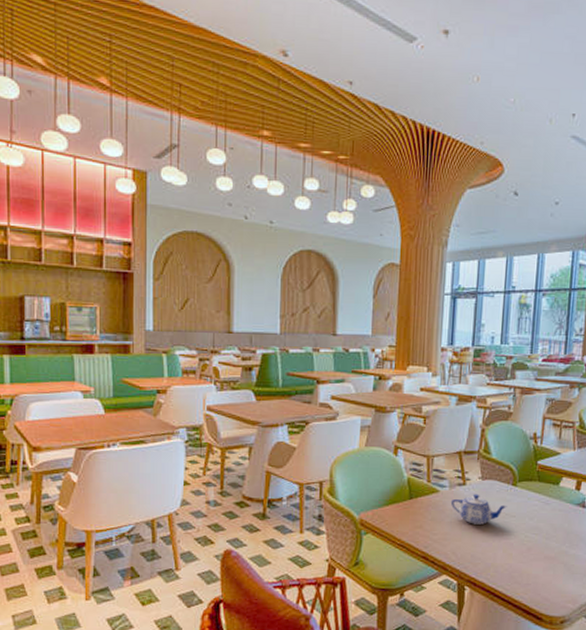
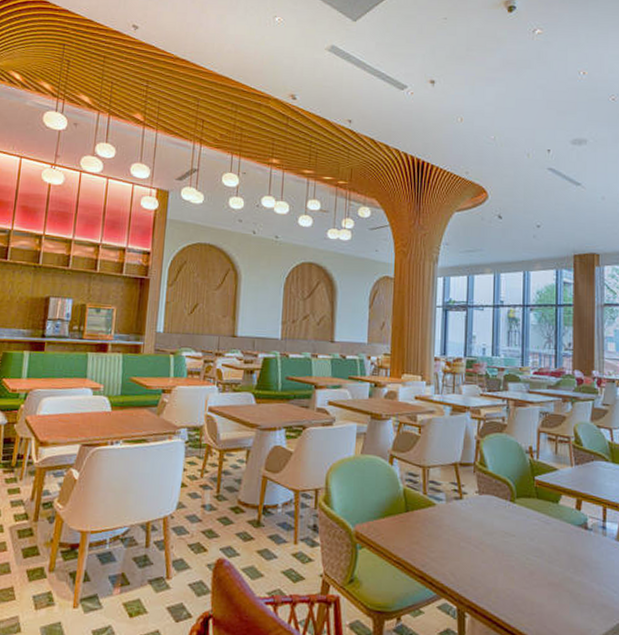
teapot: present [450,494,507,525] -> none [447,509,506,543]

